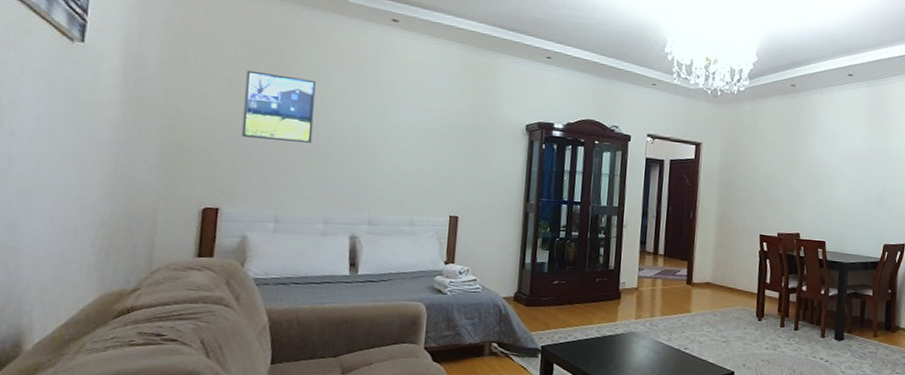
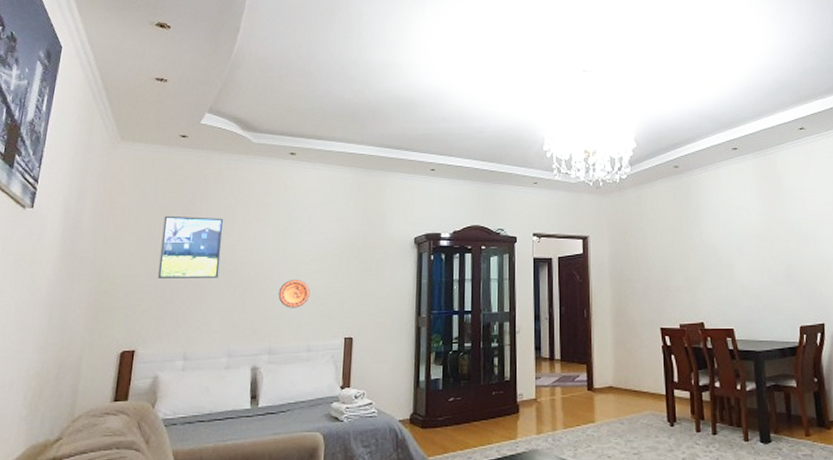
decorative plate: none [379,153,414,182] -> present [278,280,310,308]

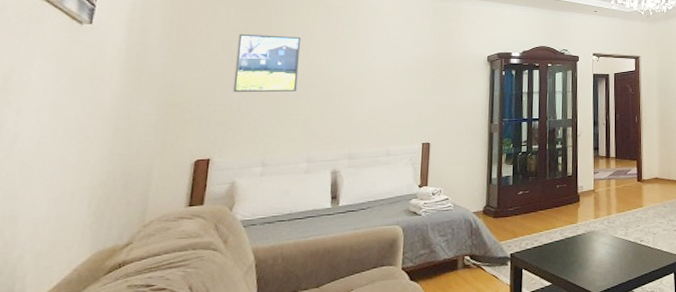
decorative plate: present [278,280,310,308] -> none [357,93,389,118]

